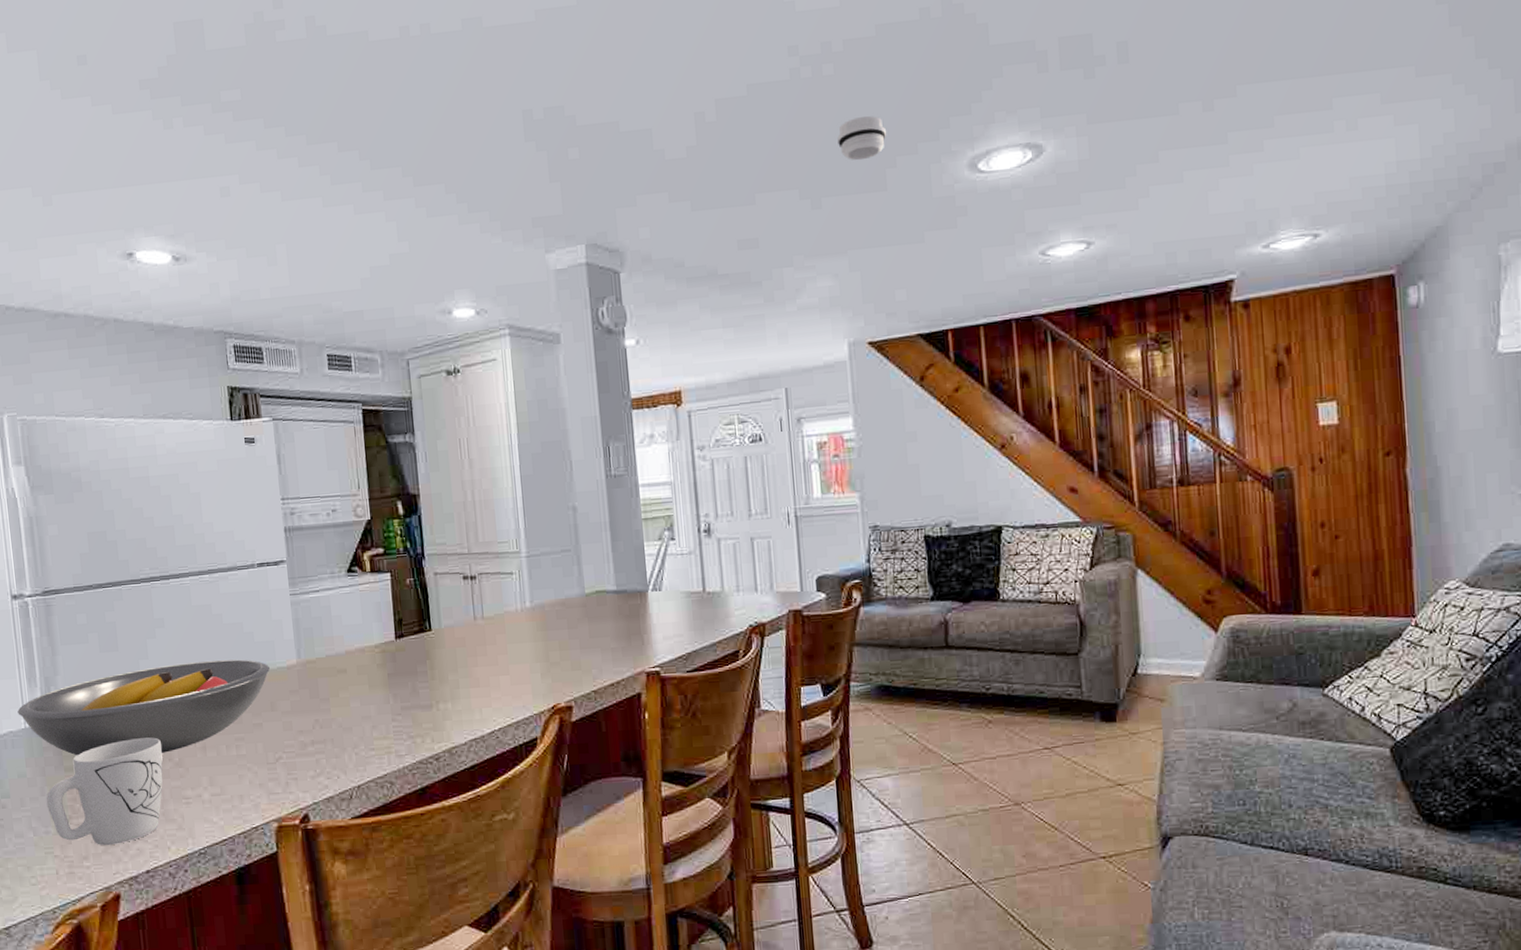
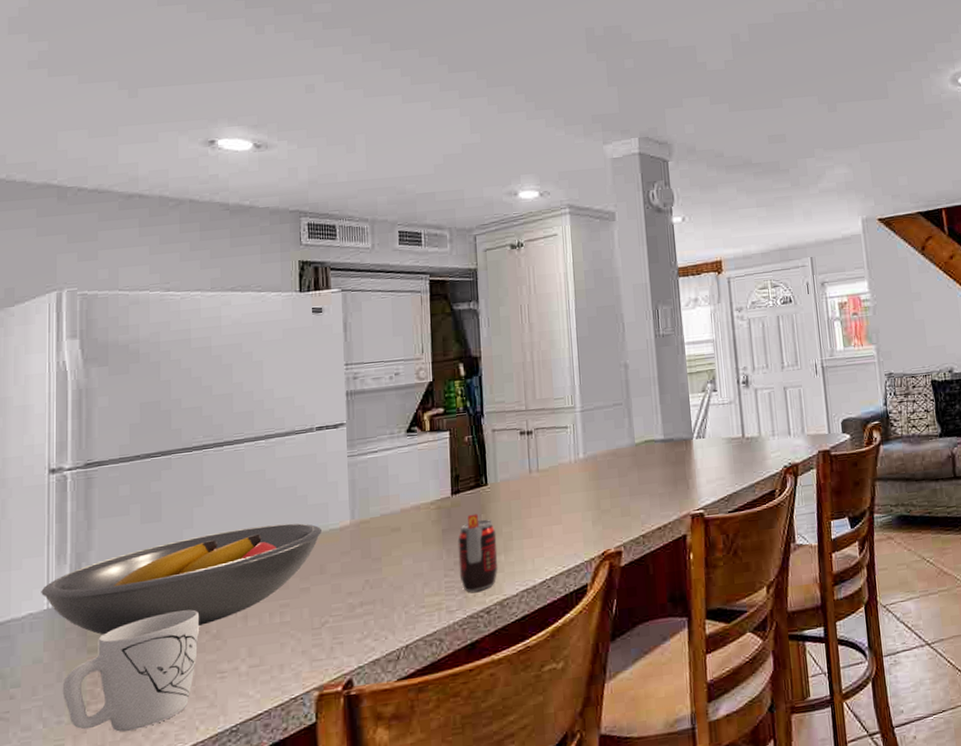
beverage can: none [403,659,446,738] -> present [457,514,498,592]
smoke detector: present [837,116,886,161] -> none [847,41,886,75]

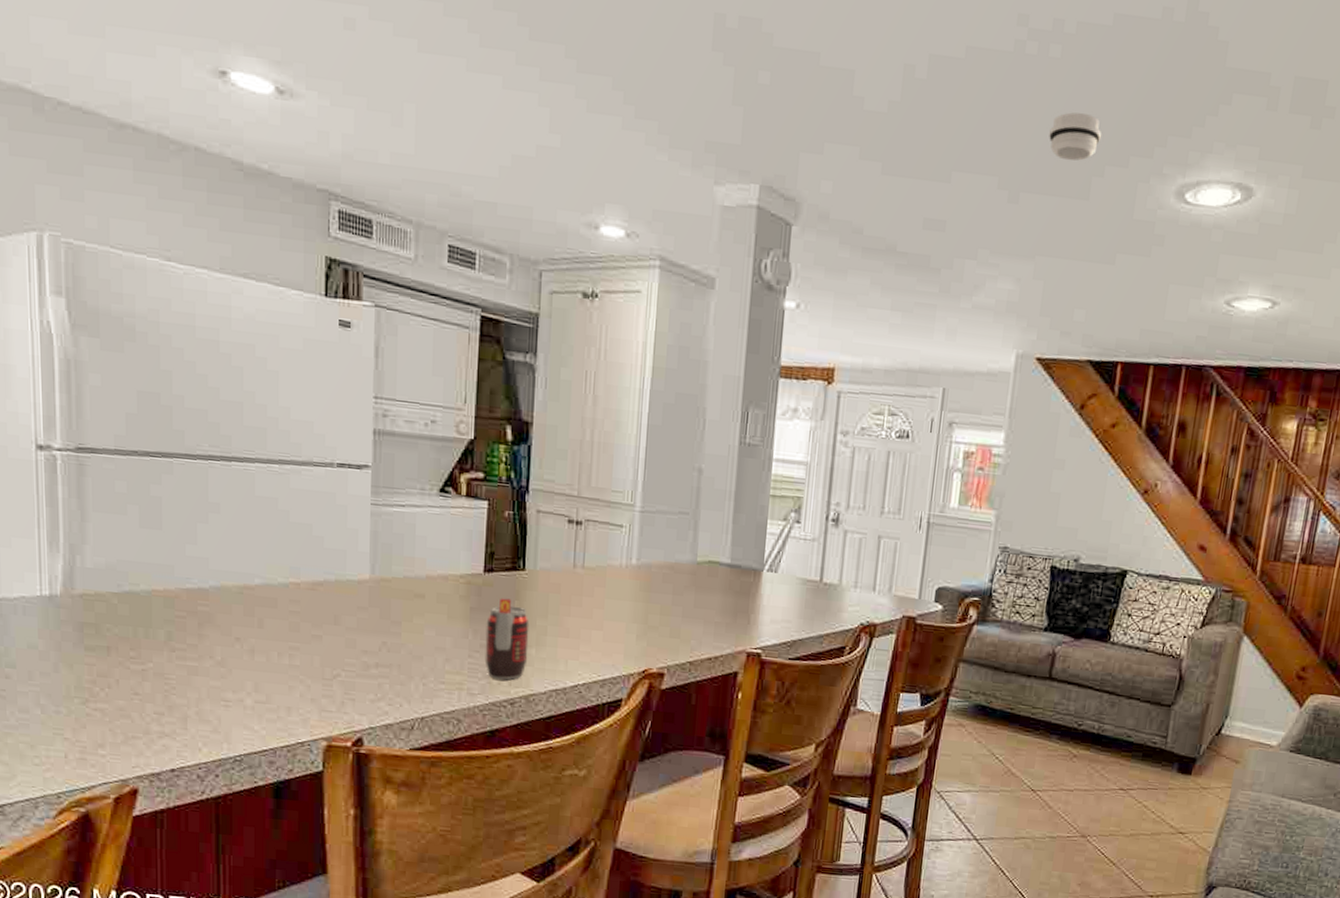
fruit bowl: present [41,523,323,635] -> none [33,554,339,649]
mug: present [62,609,200,732] -> none [59,627,204,737]
smoke detector: none [847,41,886,75] -> present [1049,112,1101,161]

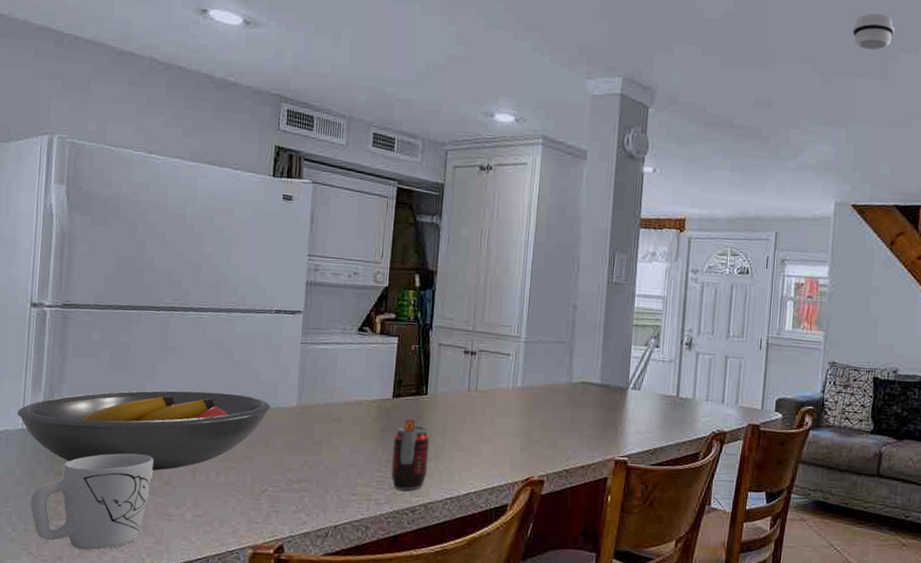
fruit bowl: none [33,554,339,649] -> present [17,390,271,471]
mug: none [59,627,204,737] -> present [30,453,154,550]

